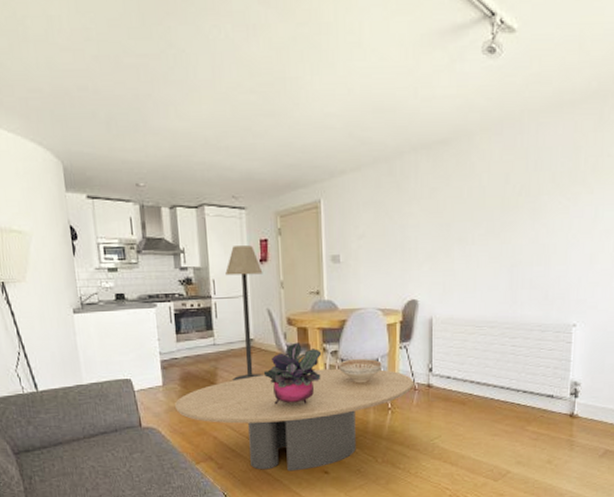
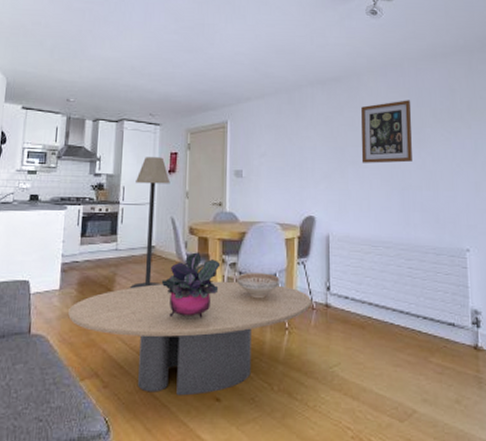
wall art: none [469,163,529,240] -> present [360,100,412,164]

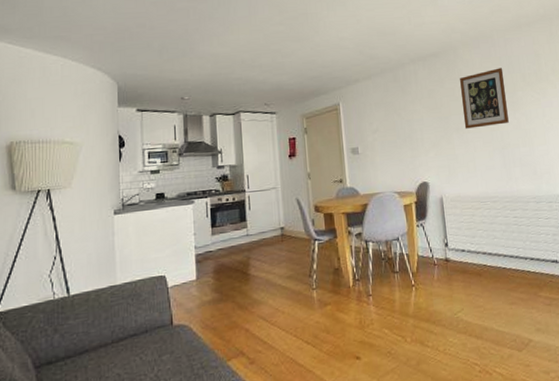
coffee table: present [68,281,311,396] -> none [208,247,433,362]
floor lamp: present [130,157,171,289] -> none [258,143,295,270]
potted plant: present [161,252,221,318] -> none [293,227,348,290]
decorative bowl: present [237,273,279,299] -> none [363,238,403,263]

